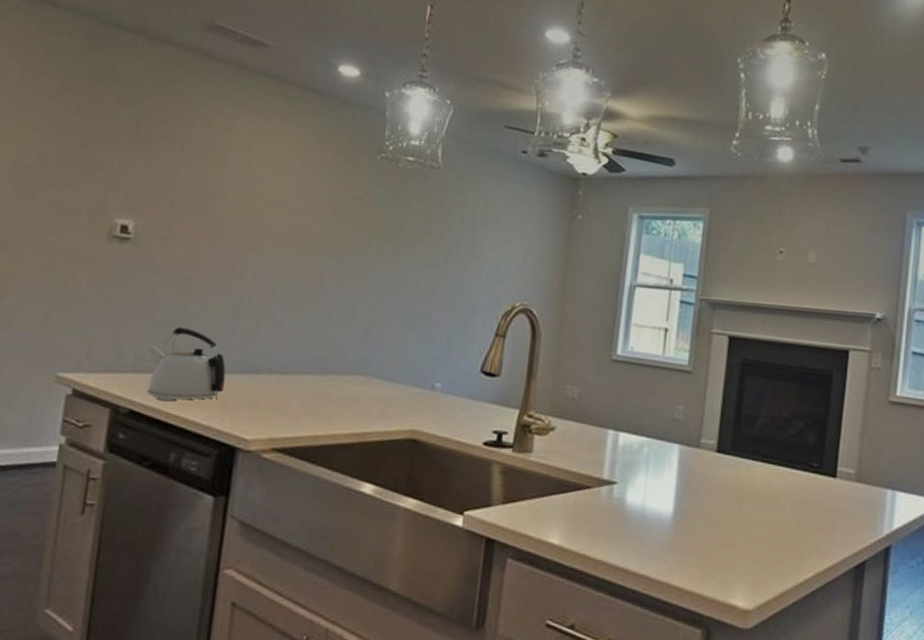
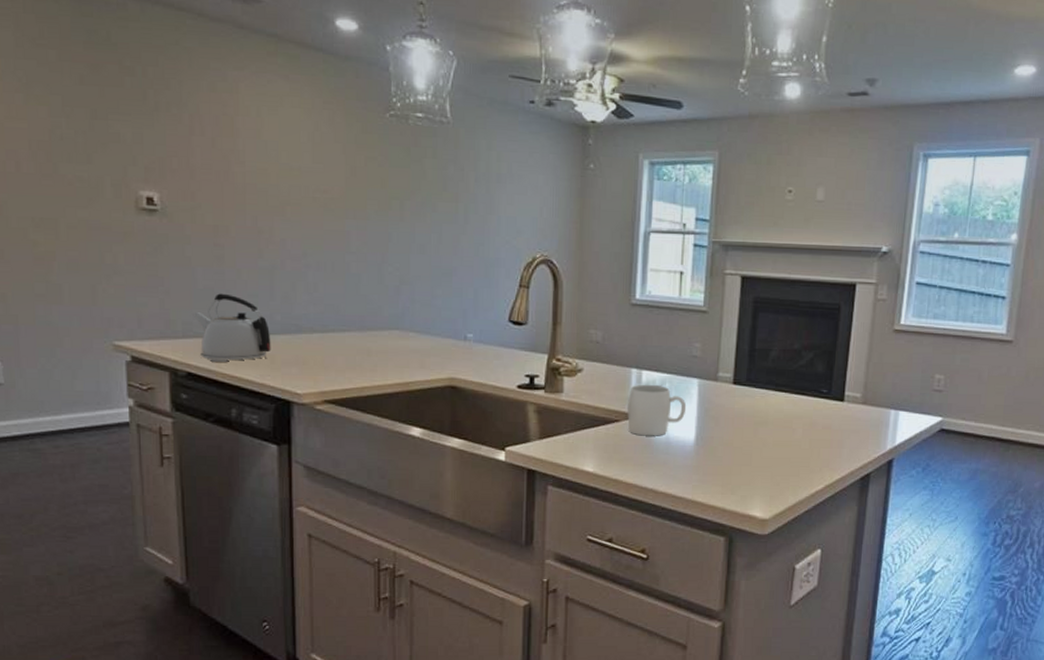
mug: none [600,447,665,507] -> present [627,384,687,436]

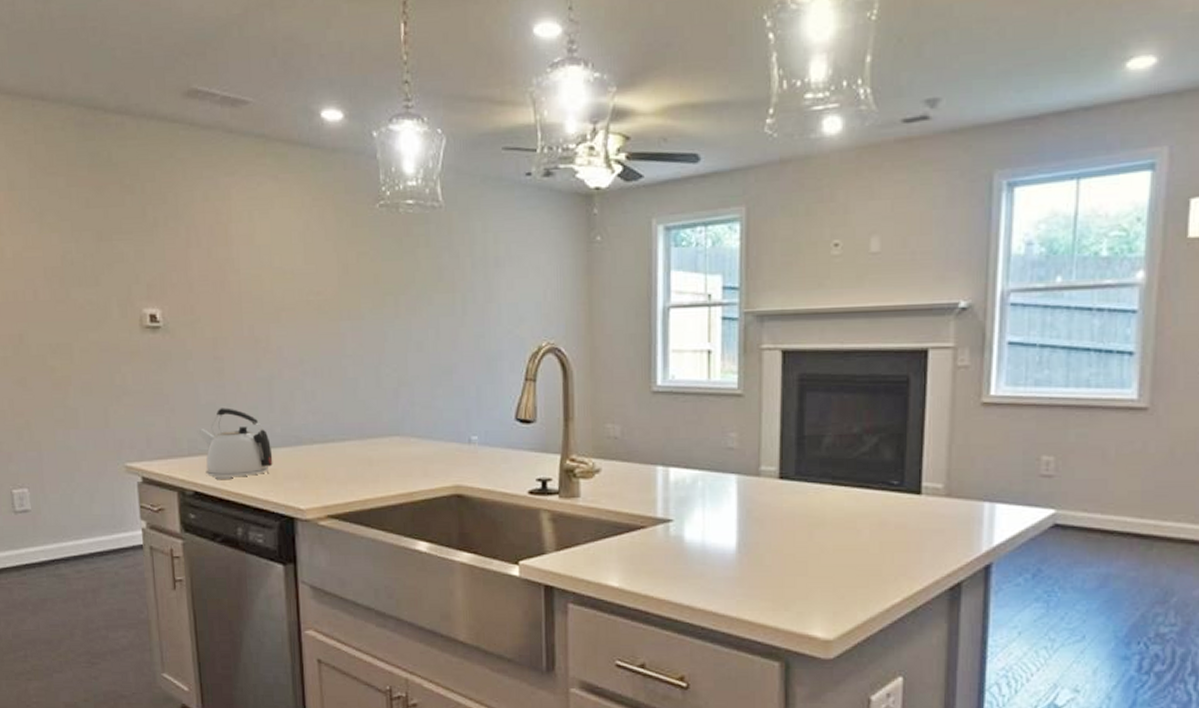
mug: present [627,384,687,436] -> none [654,483,724,544]

